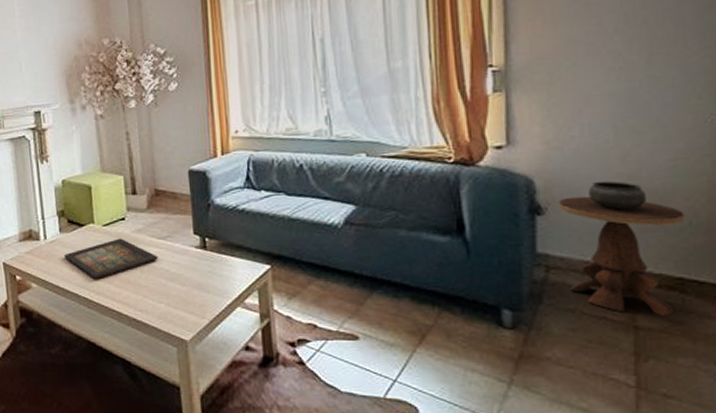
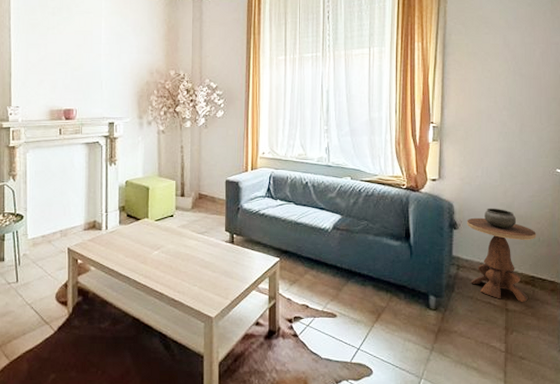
icon panel: present [64,238,159,279] -> none [121,232,197,264]

